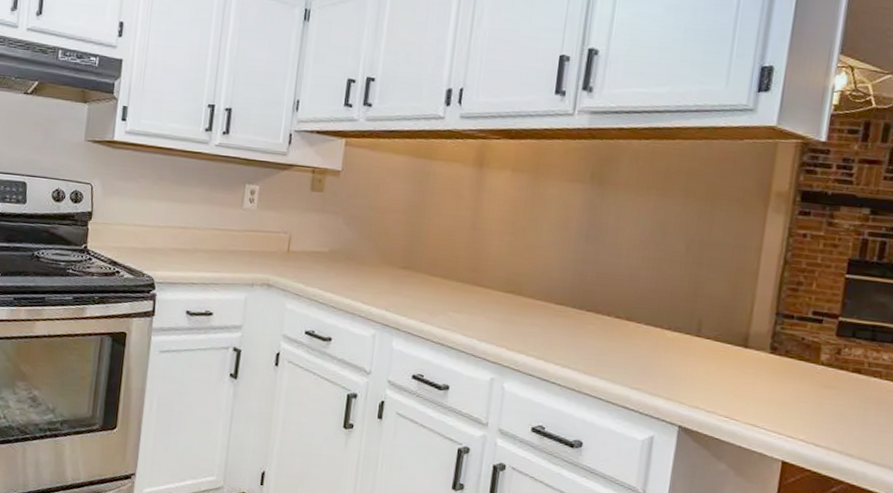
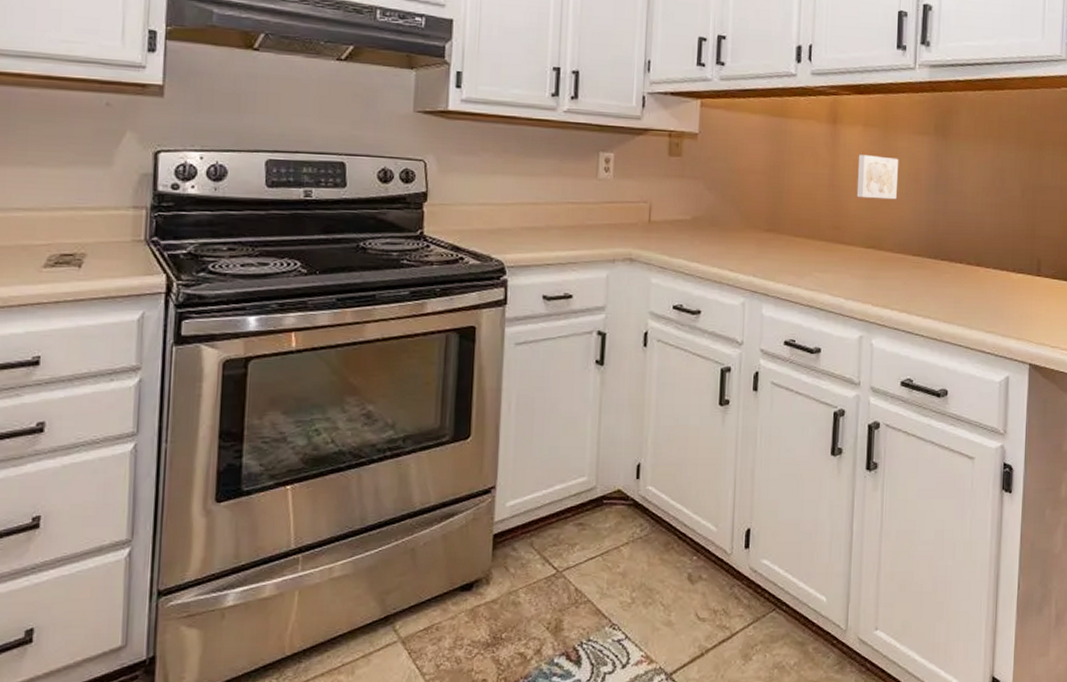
wall art: none [499,199,548,247] -> present [856,155,899,200]

